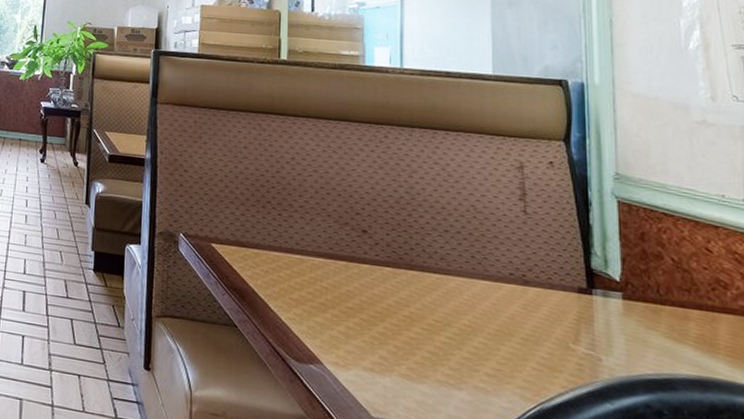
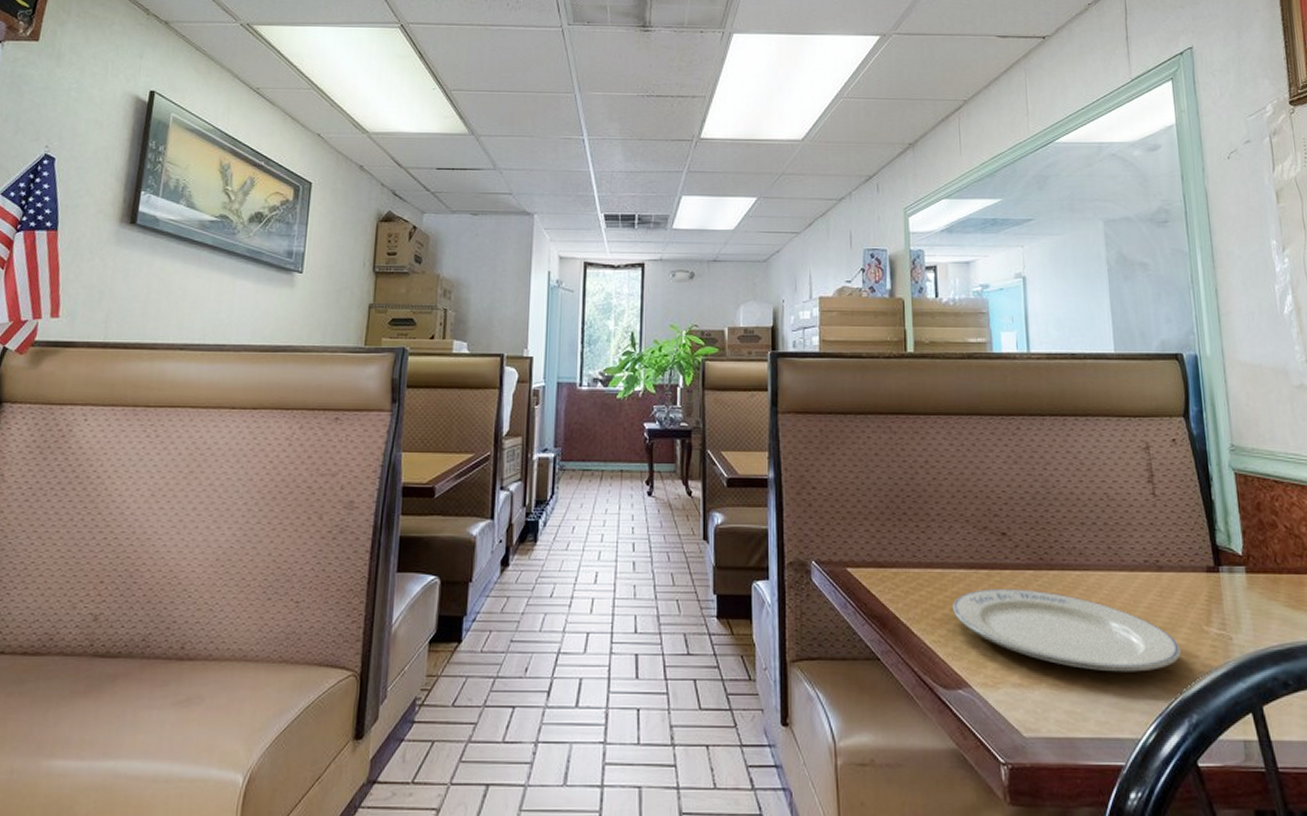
plate: none [310,278,543,378] -> present [953,589,1181,672]

